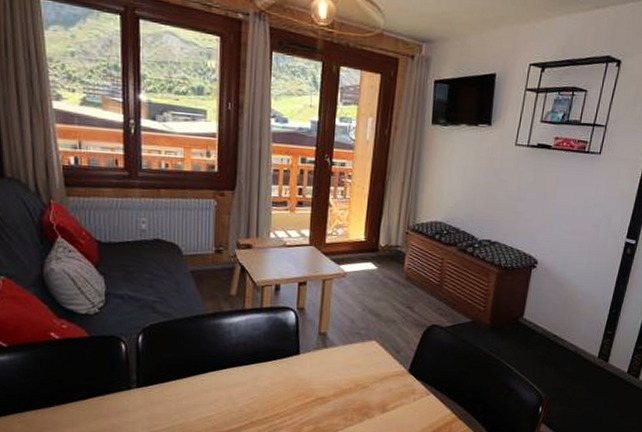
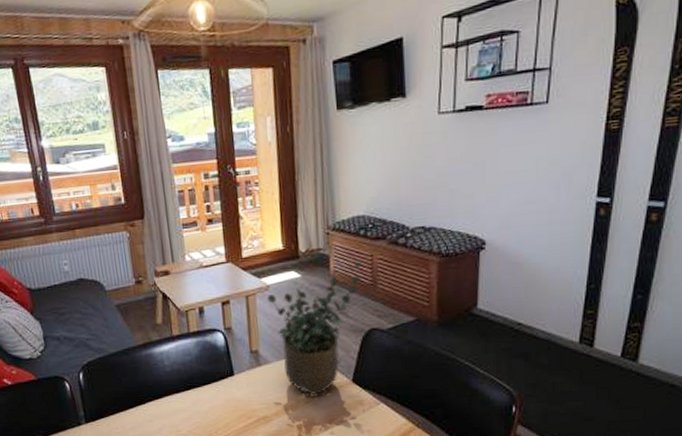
potted plant: none [342,263,433,380] -> present [266,261,362,395]

